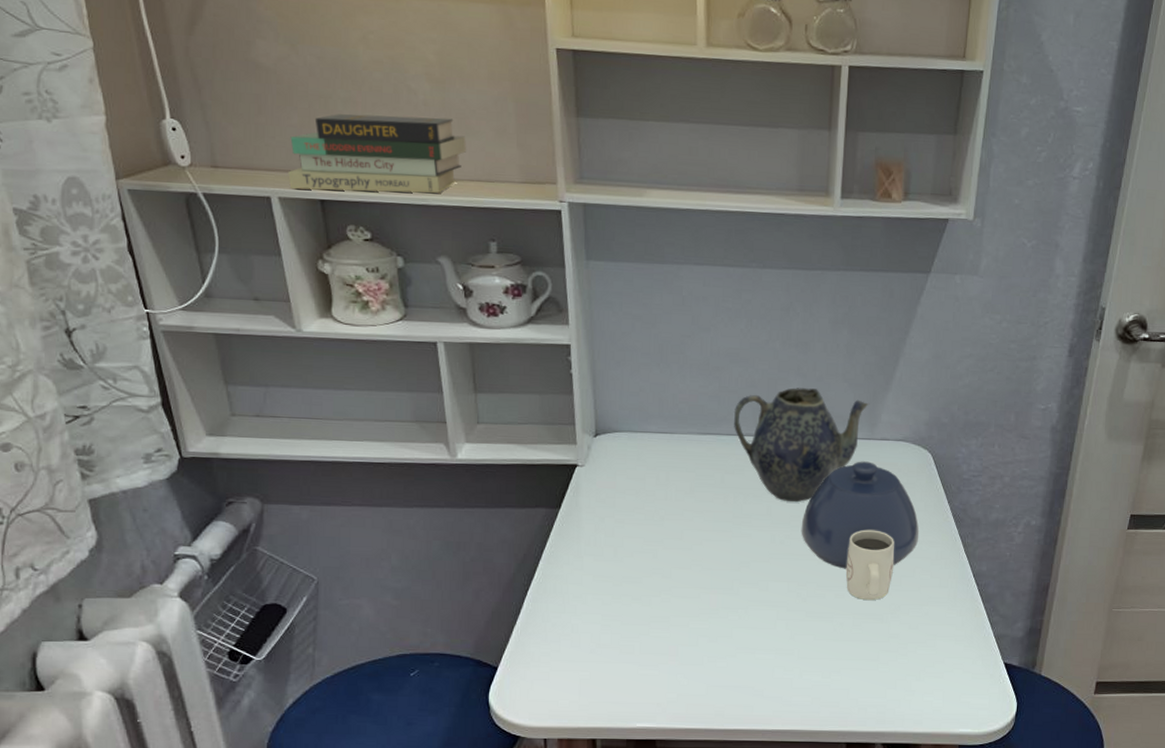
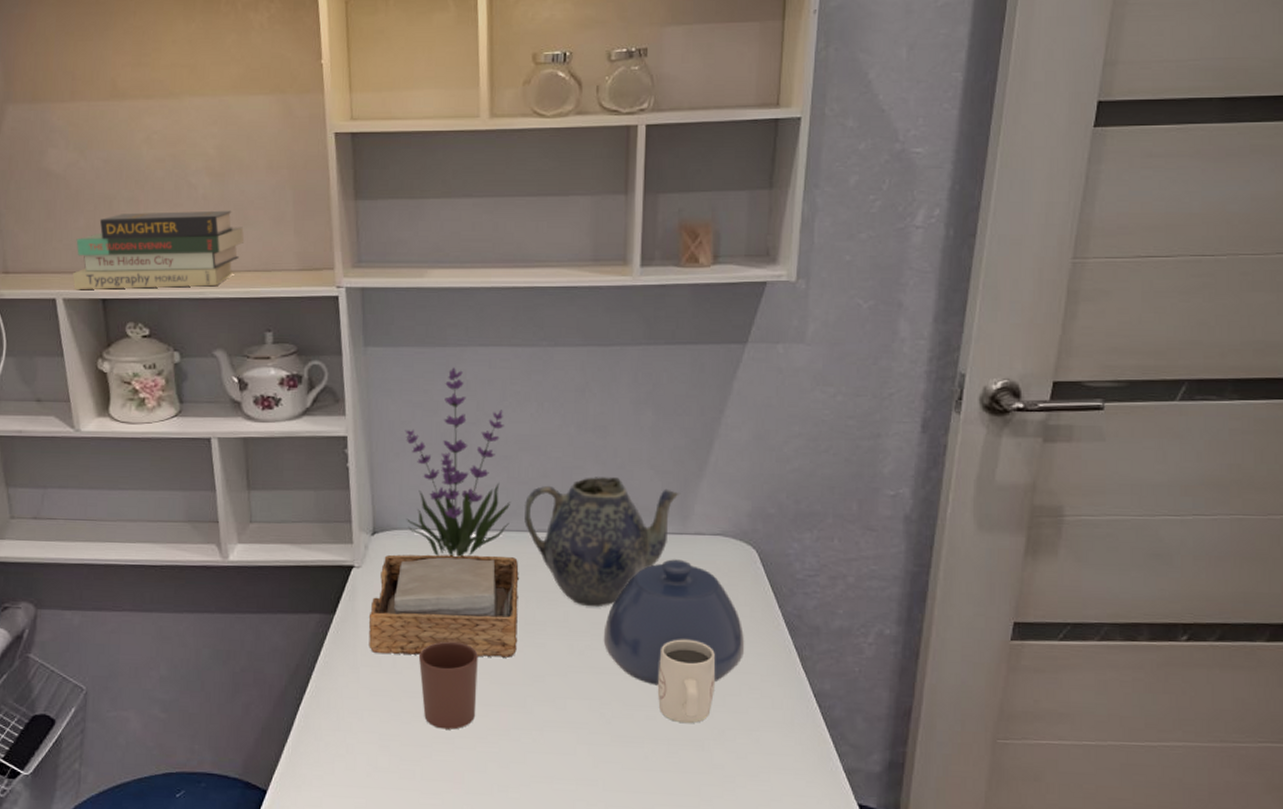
napkin holder: none [591,455,729,546] -> present [368,554,520,658]
plant: none [625,283,722,457] -> present [405,367,511,557]
mug: none [638,532,691,610] -> present [419,641,478,730]

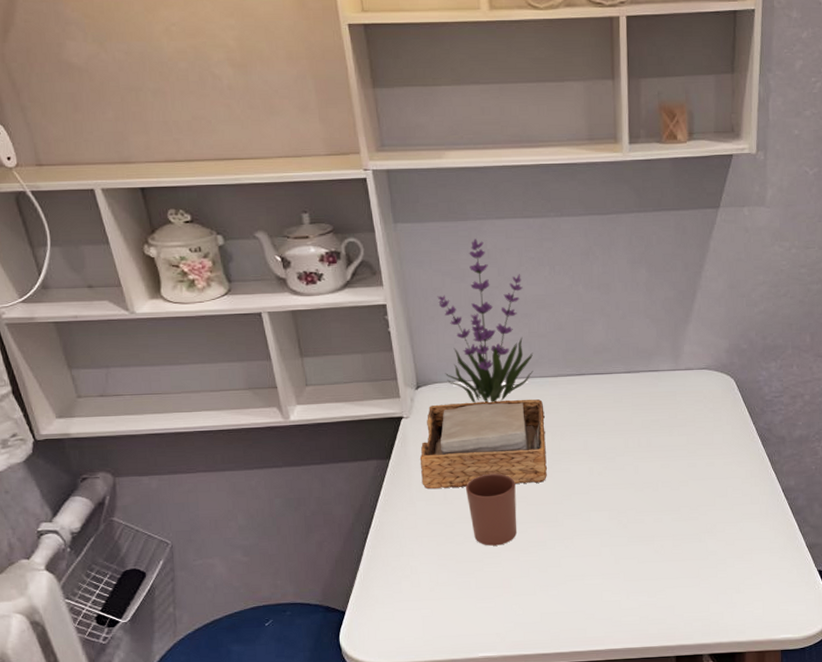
books: present [73,210,245,290] -> none [107,100,273,180]
teapot: present [524,477,681,606] -> none [544,327,672,435]
sugar bowl: present [603,559,745,686] -> none [617,391,729,494]
mug: present [657,639,716,724] -> none [661,455,707,522]

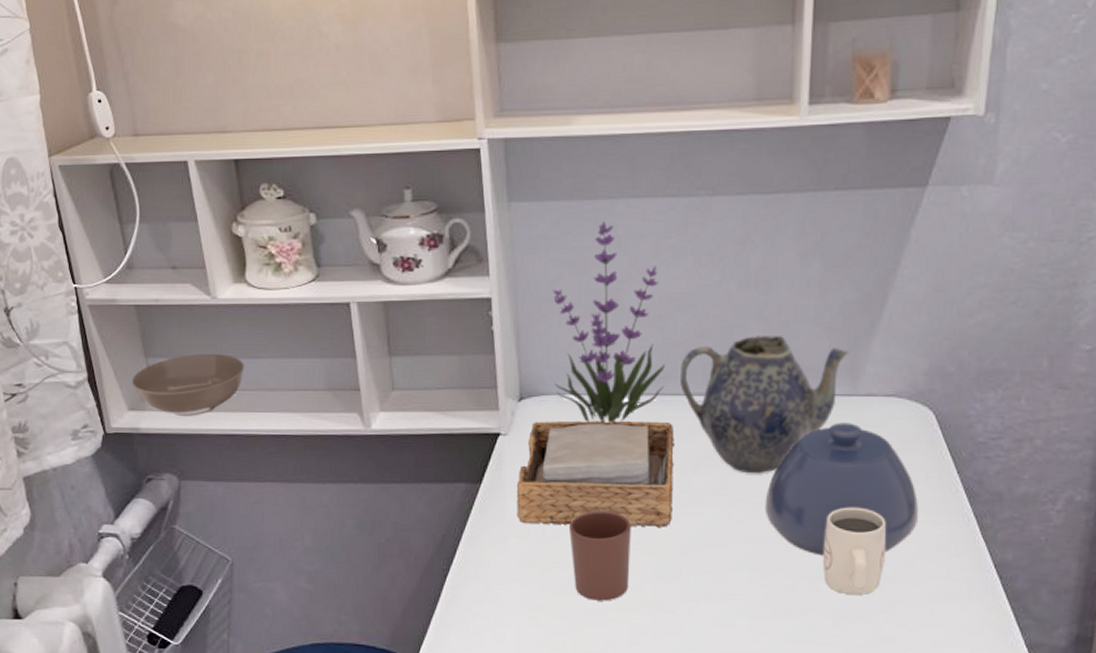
bowl: none [57,363,168,421] -> present [131,354,245,417]
teapot: none [544,327,672,435] -> present [679,336,851,473]
sugar bowl: none [617,391,729,494] -> present [764,422,919,556]
mug: none [661,455,707,522] -> present [822,507,887,596]

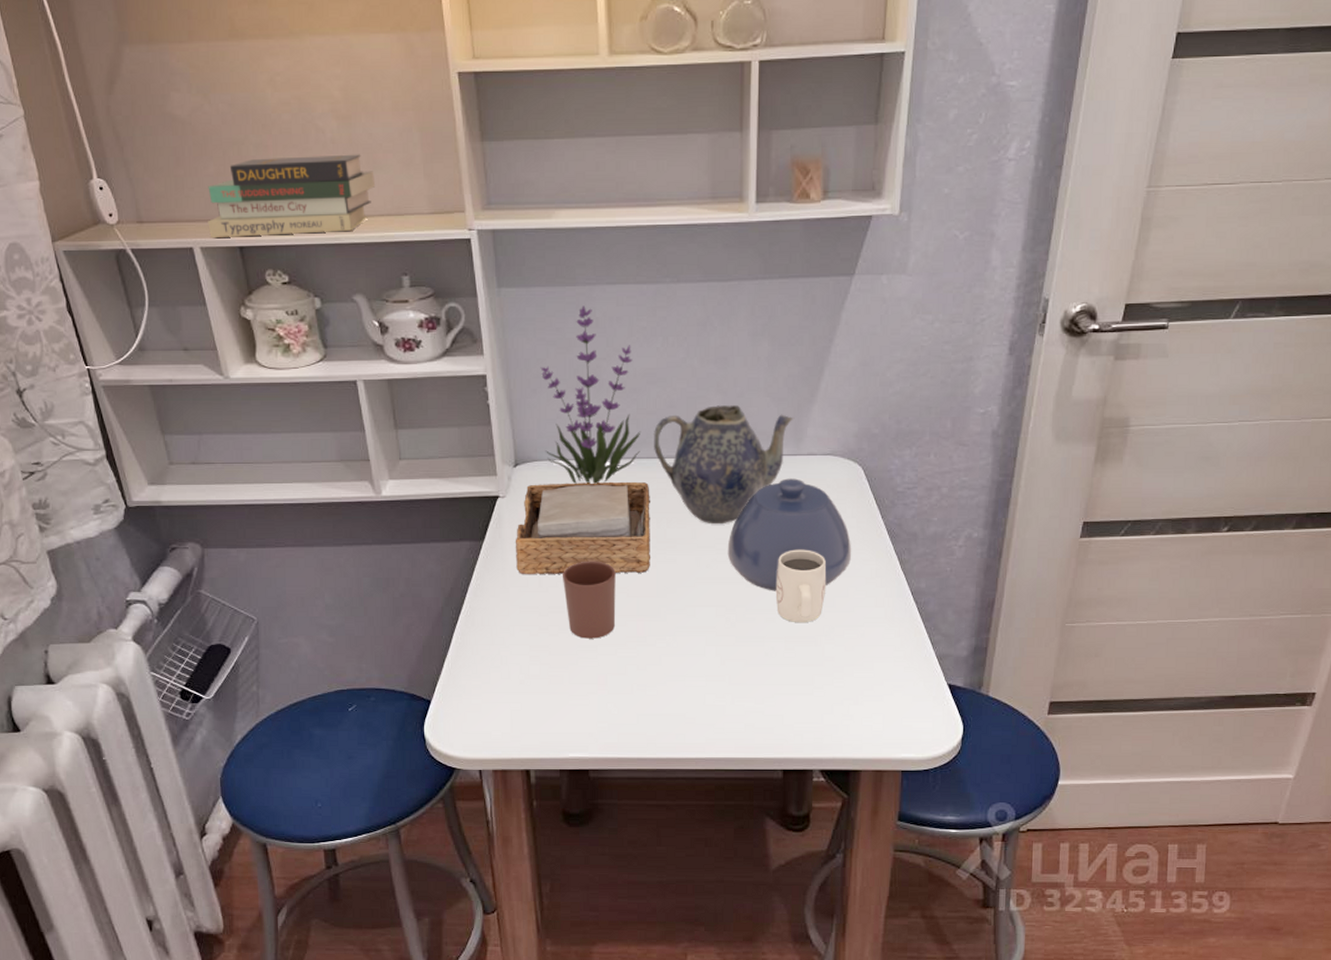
bowl: present [131,354,245,417] -> none [150,430,260,490]
books: none [204,60,380,151] -> present [208,154,376,239]

